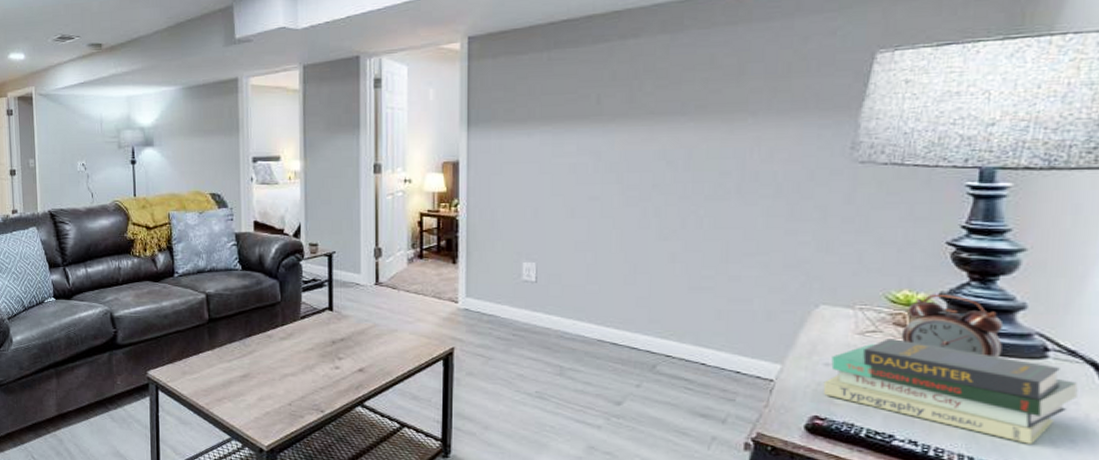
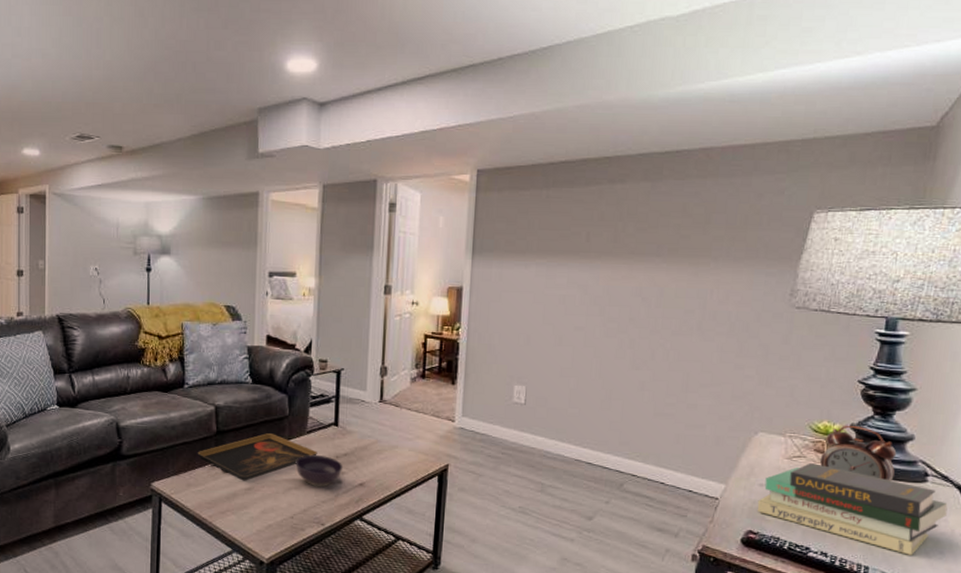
decorative tray: none [191,320,313,368] -> present [197,433,317,481]
bowl: none [290,341,341,373] -> present [295,455,343,487]

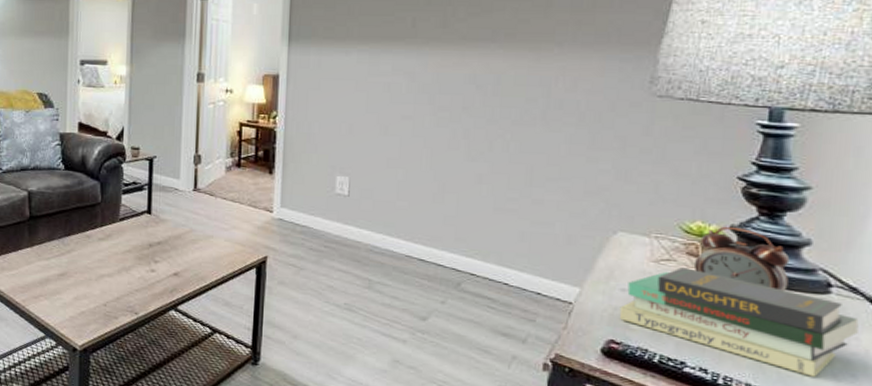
decorative tray: present [197,433,317,481] -> none [11,219,130,267]
bowl: present [295,455,343,487] -> none [108,242,157,275]

